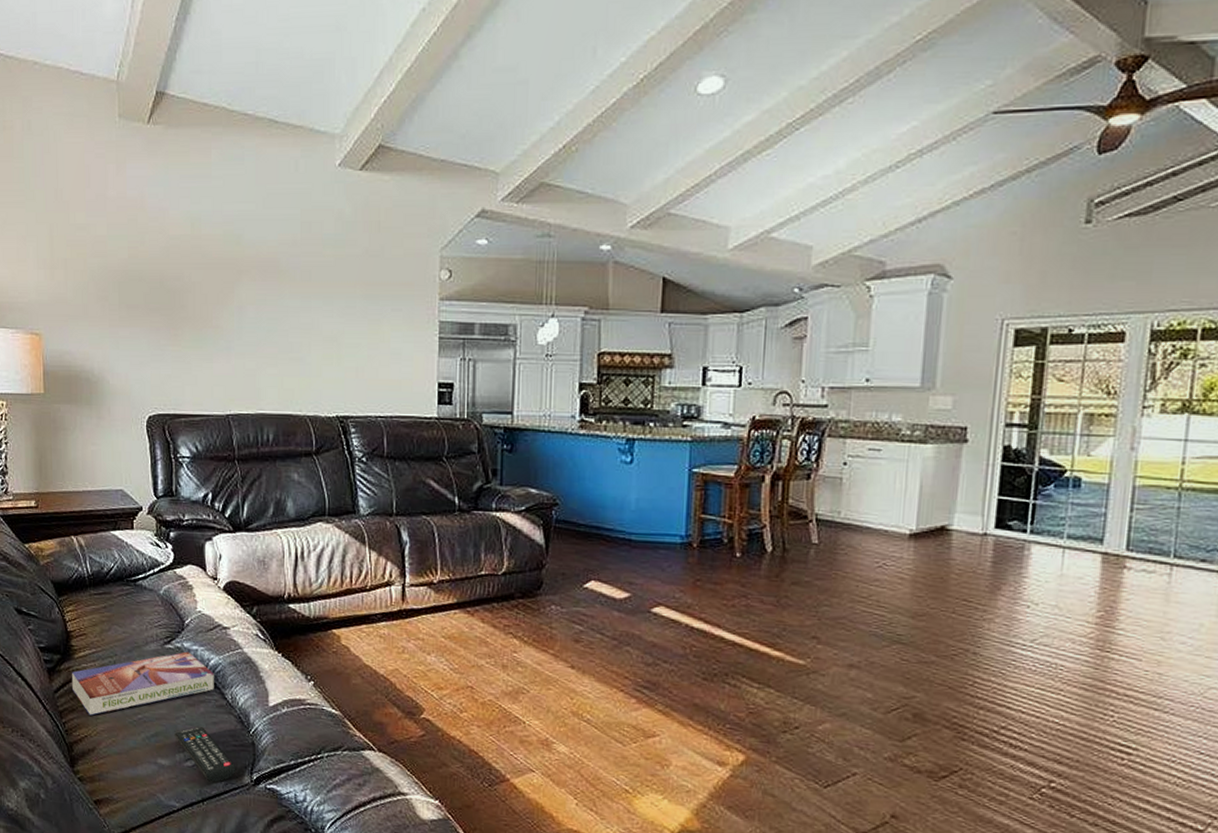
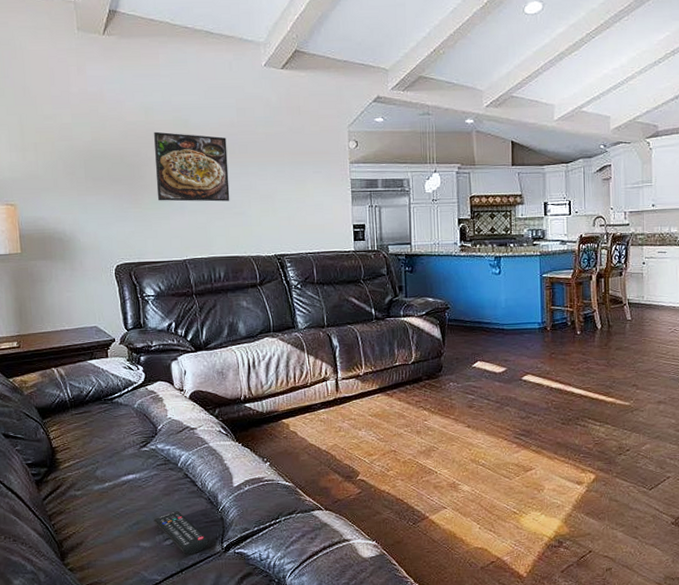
textbook: present [71,651,214,716] -> none [57,451,186,515]
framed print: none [199,249,286,343] -> present [154,131,230,202]

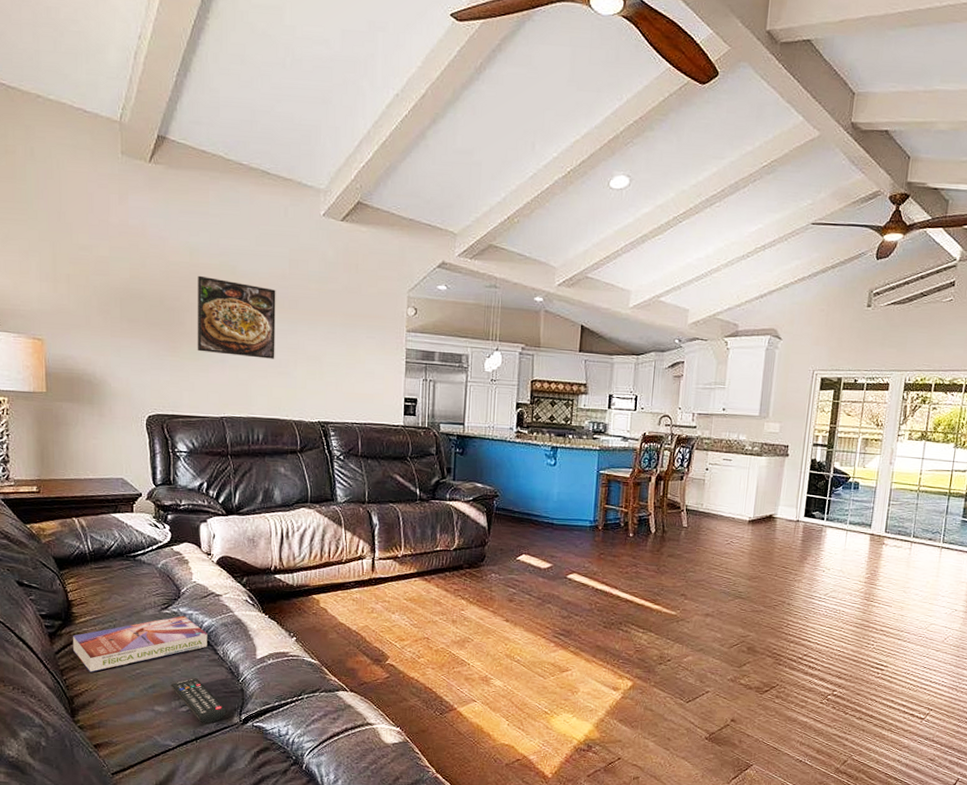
textbook: none [57,451,186,515] -> present [72,615,207,672]

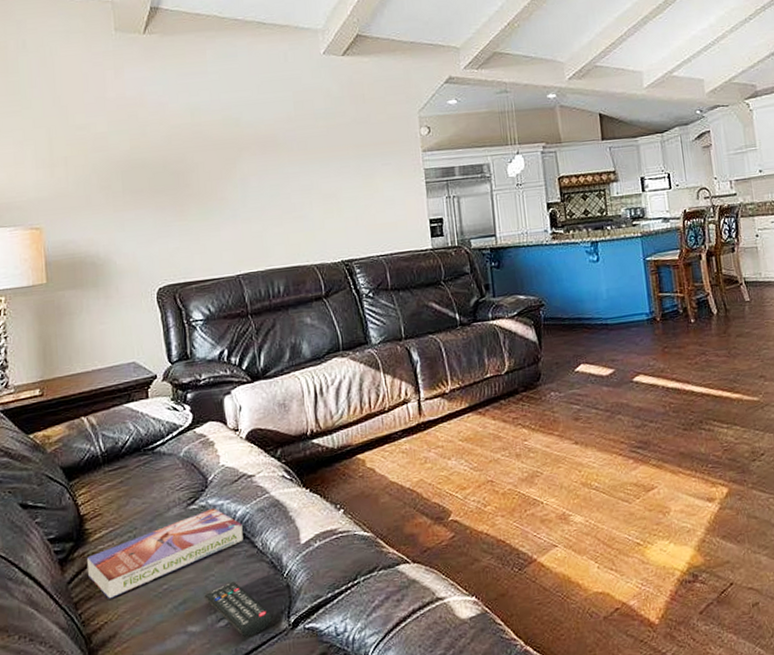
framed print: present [197,275,276,359] -> none [201,133,289,211]

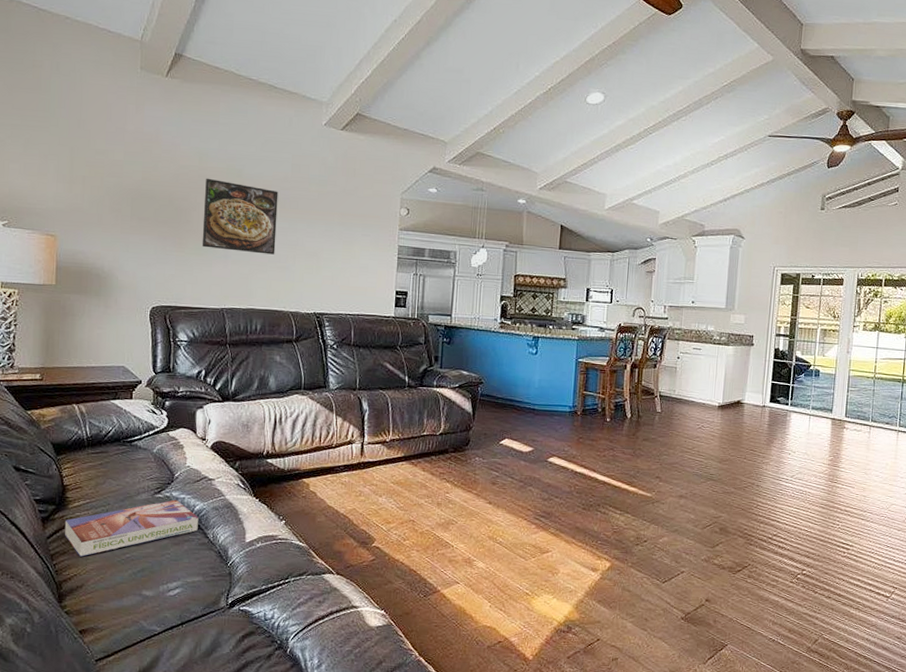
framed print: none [201,133,289,211] -> present [201,178,279,255]
remote control: present [204,582,273,638] -> none [159,562,214,609]

